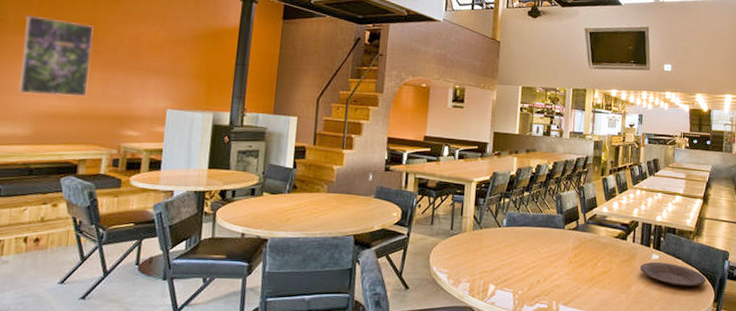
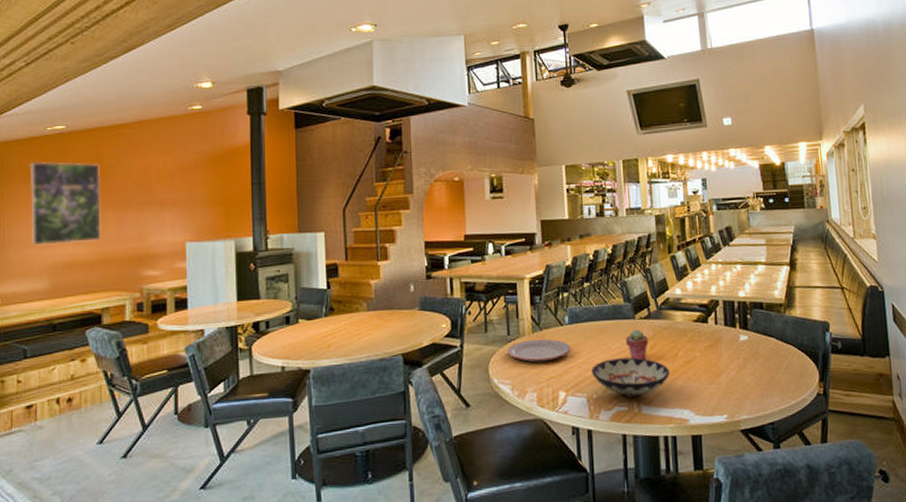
plate: none [448,236,505,257] -> present [507,339,571,363]
bowl: none [520,261,588,298] -> present [592,357,670,399]
potted succulent: none [553,238,573,265] -> present [625,329,648,360]
plate: present [639,261,707,287] -> none [727,343,807,369]

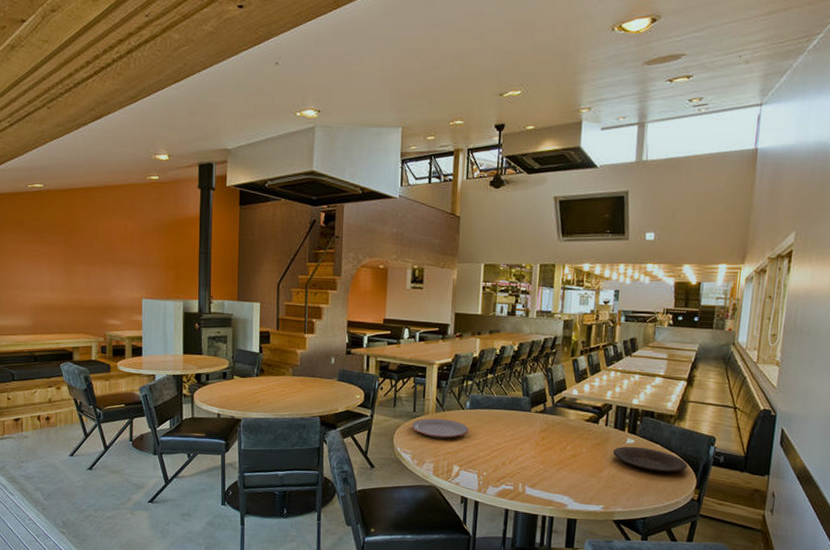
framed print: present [29,161,101,246] -> none [14,215,73,290]
bowl: present [592,357,670,399] -> none [485,444,556,480]
potted succulent: present [625,329,648,360] -> none [519,421,540,448]
plate: none [727,343,807,369] -> present [612,446,688,473]

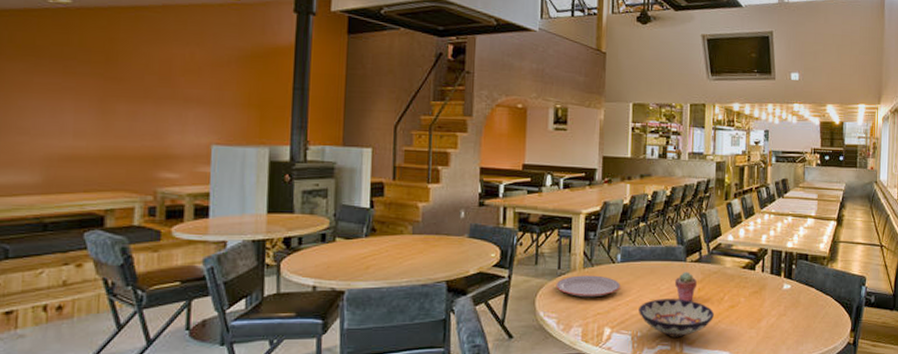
bowl: none [485,444,556,480] -> present [639,299,714,339]
potted succulent: none [519,421,540,448] -> present [674,272,697,301]
plate: present [612,446,688,473] -> none [770,292,842,318]

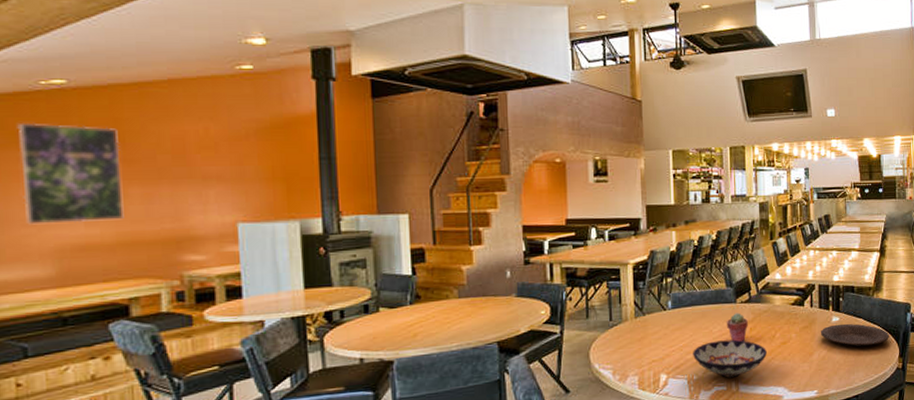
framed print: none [21,37,113,135] -> present [17,122,124,225]
plate: present [556,275,621,298] -> none [609,323,673,347]
plate: none [770,292,842,318] -> present [820,323,890,347]

